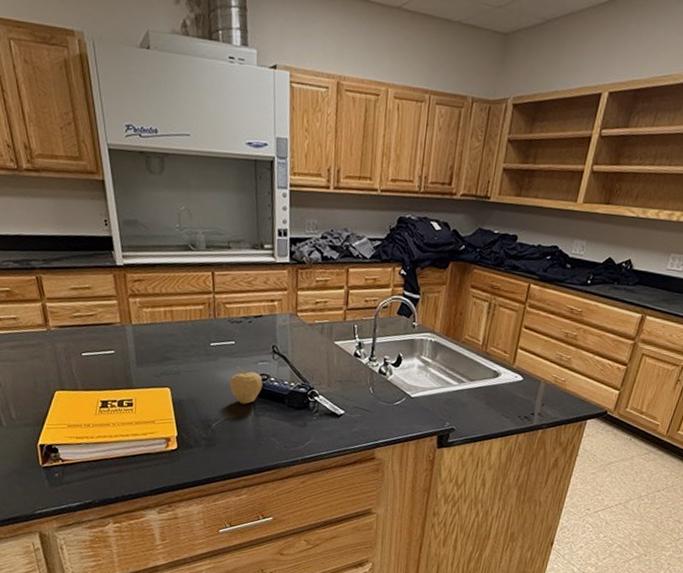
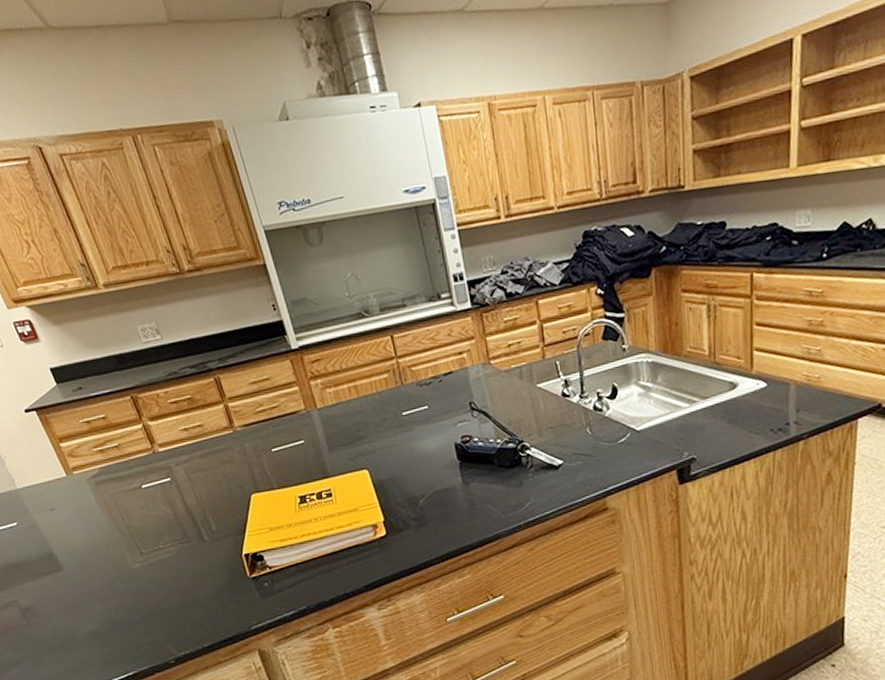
fruit: present [229,366,263,404] -> none [430,432,467,473]

